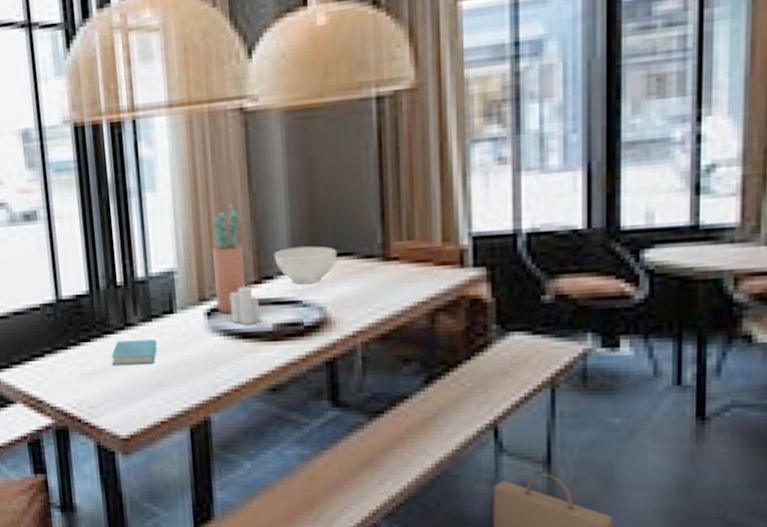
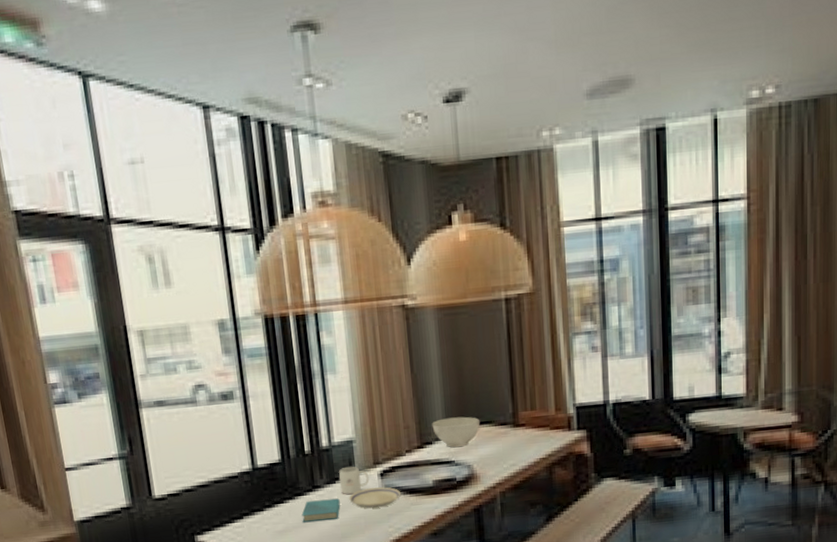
mug: none [156,302,193,336] -> present [339,466,369,495]
plate: none [168,329,232,354] -> present [349,487,401,509]
vase: present [212,199,245,315] -> none [383,380,410,475]
candle: present [229,285,261,324] -> none [398,450,423,482]

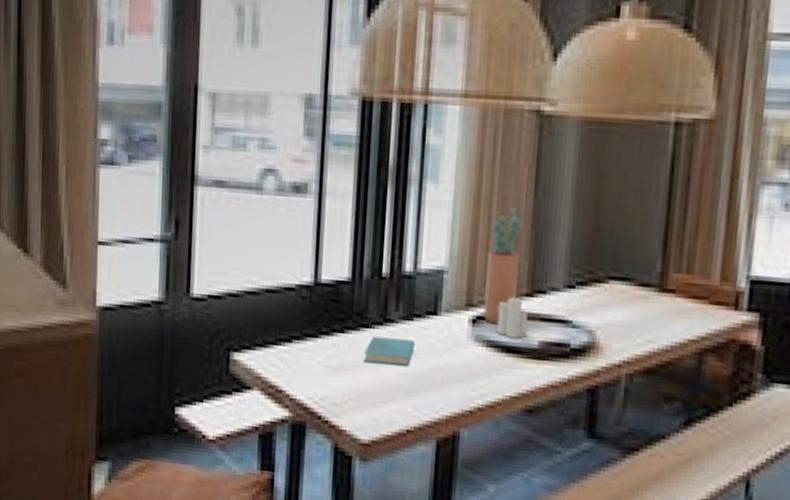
mug: present [339,466,369,495] -> none [418,302,457,339]
plate: present [349,487,401,509] -> none [427,335,495,363]
vase: none [383,380,410,475] -> present [482,204,521,326]
candle: none [398,450,423,482] -> present [496,296,528,339]
bowl: present [432,416,480,448] -> none [549,263,615,305]

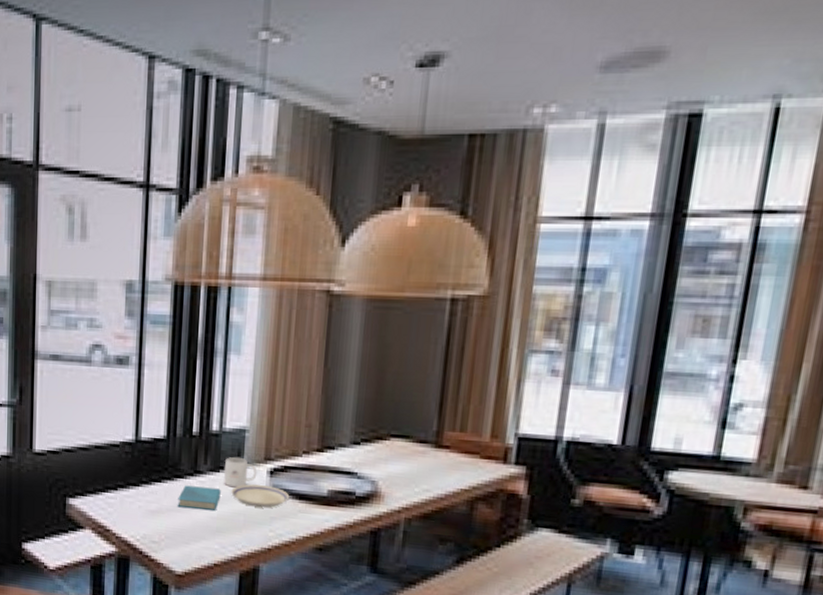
mug: none [418,302,457,339] -> present [223,456,257,488]
plate: none [427,335,495,363] -> present [231,484,290,508]
vase: present [482,204,521,326] -> none [279,372,312,477]
candle: present [496,296,528,339] -> none [291,451,318,488]

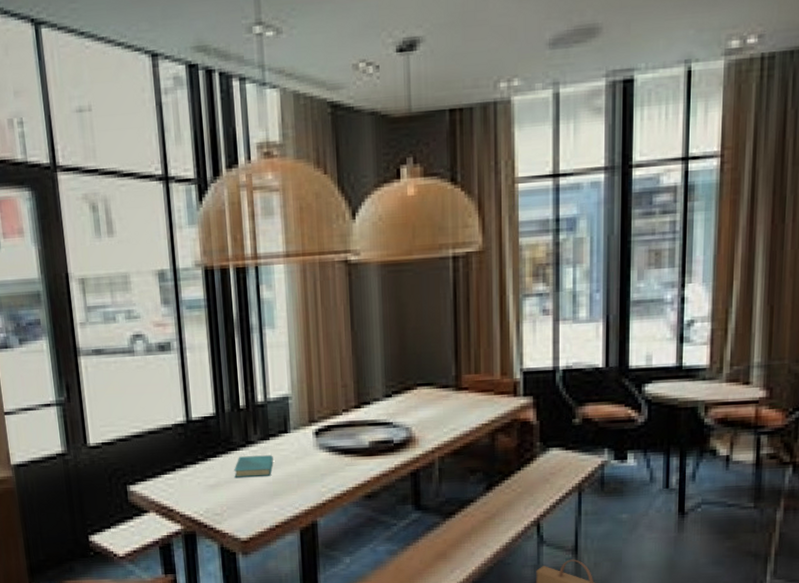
mug: present [223,456,257,488] -> none [273,423,304,452]
plate: present [231,484,290,508] -> none [282,446,336,467]

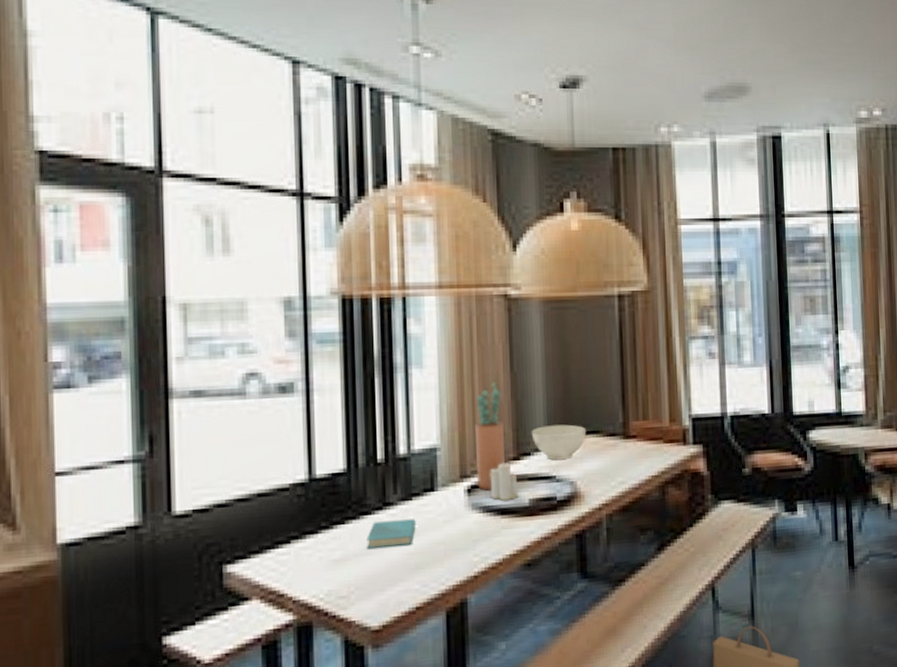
vase: none [321,337,347,435] -> present [475,379,505,492]
candle: none [334,409,360,442] -> present [490,461,518,501]
bowl: none [370,377,421,409] -> present [531,424,587,461]

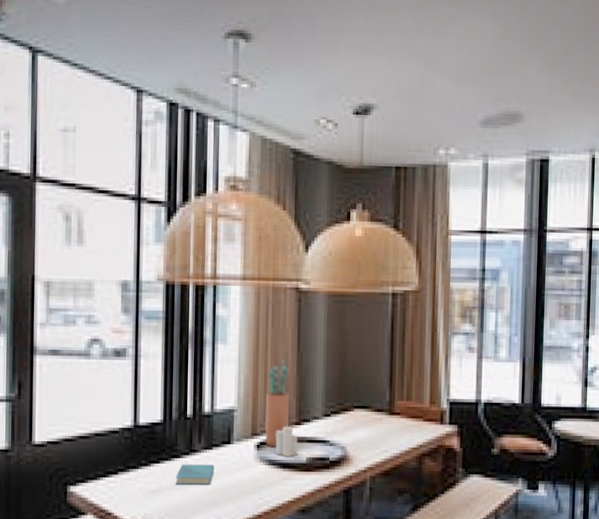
bowl: present [531,424,587,461] -> none [311,398,358,428]

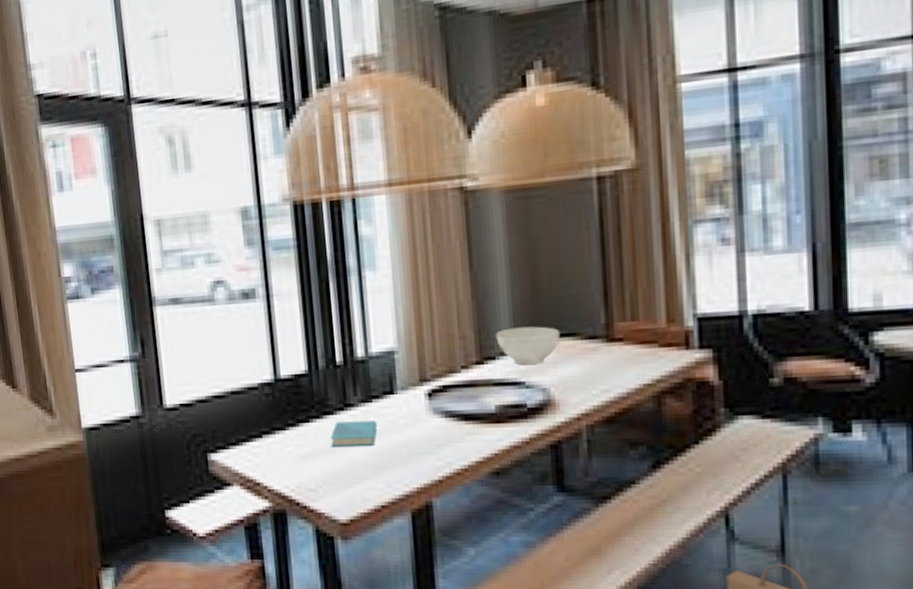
vase: present [264,357,289,448] -> none [433,279,467,396]
candle: present [275,425,298,457] -> none [451,365,483,406]
bowl: none [311,398,358,428] -> present [495,326,561,365]

